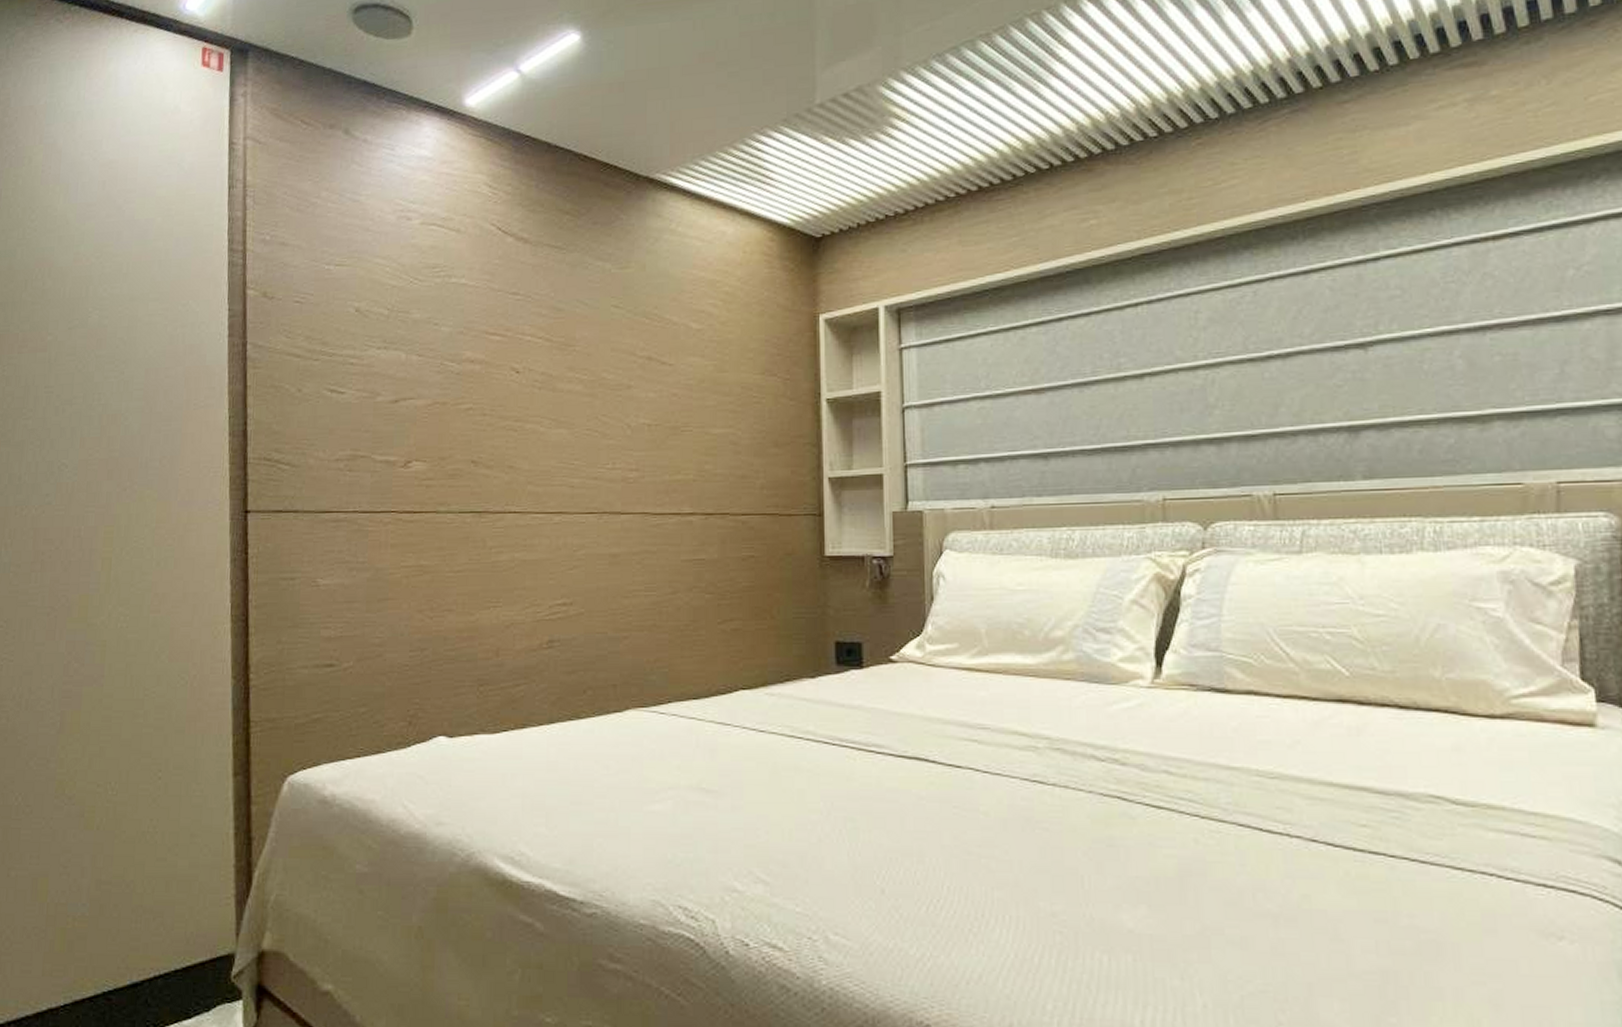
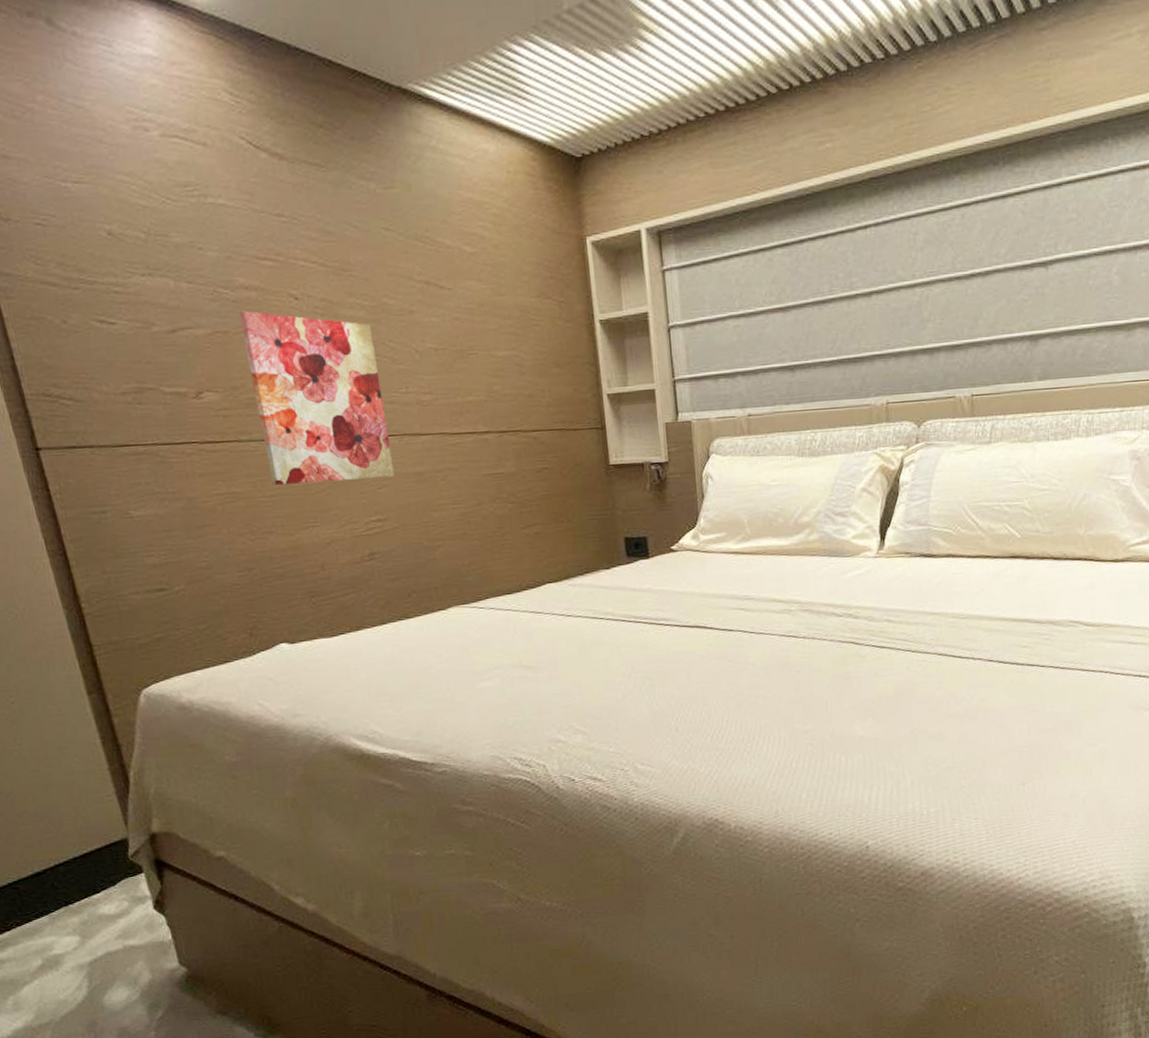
wall art: none [460,383,588,560] -> present [239,310,395,485]

